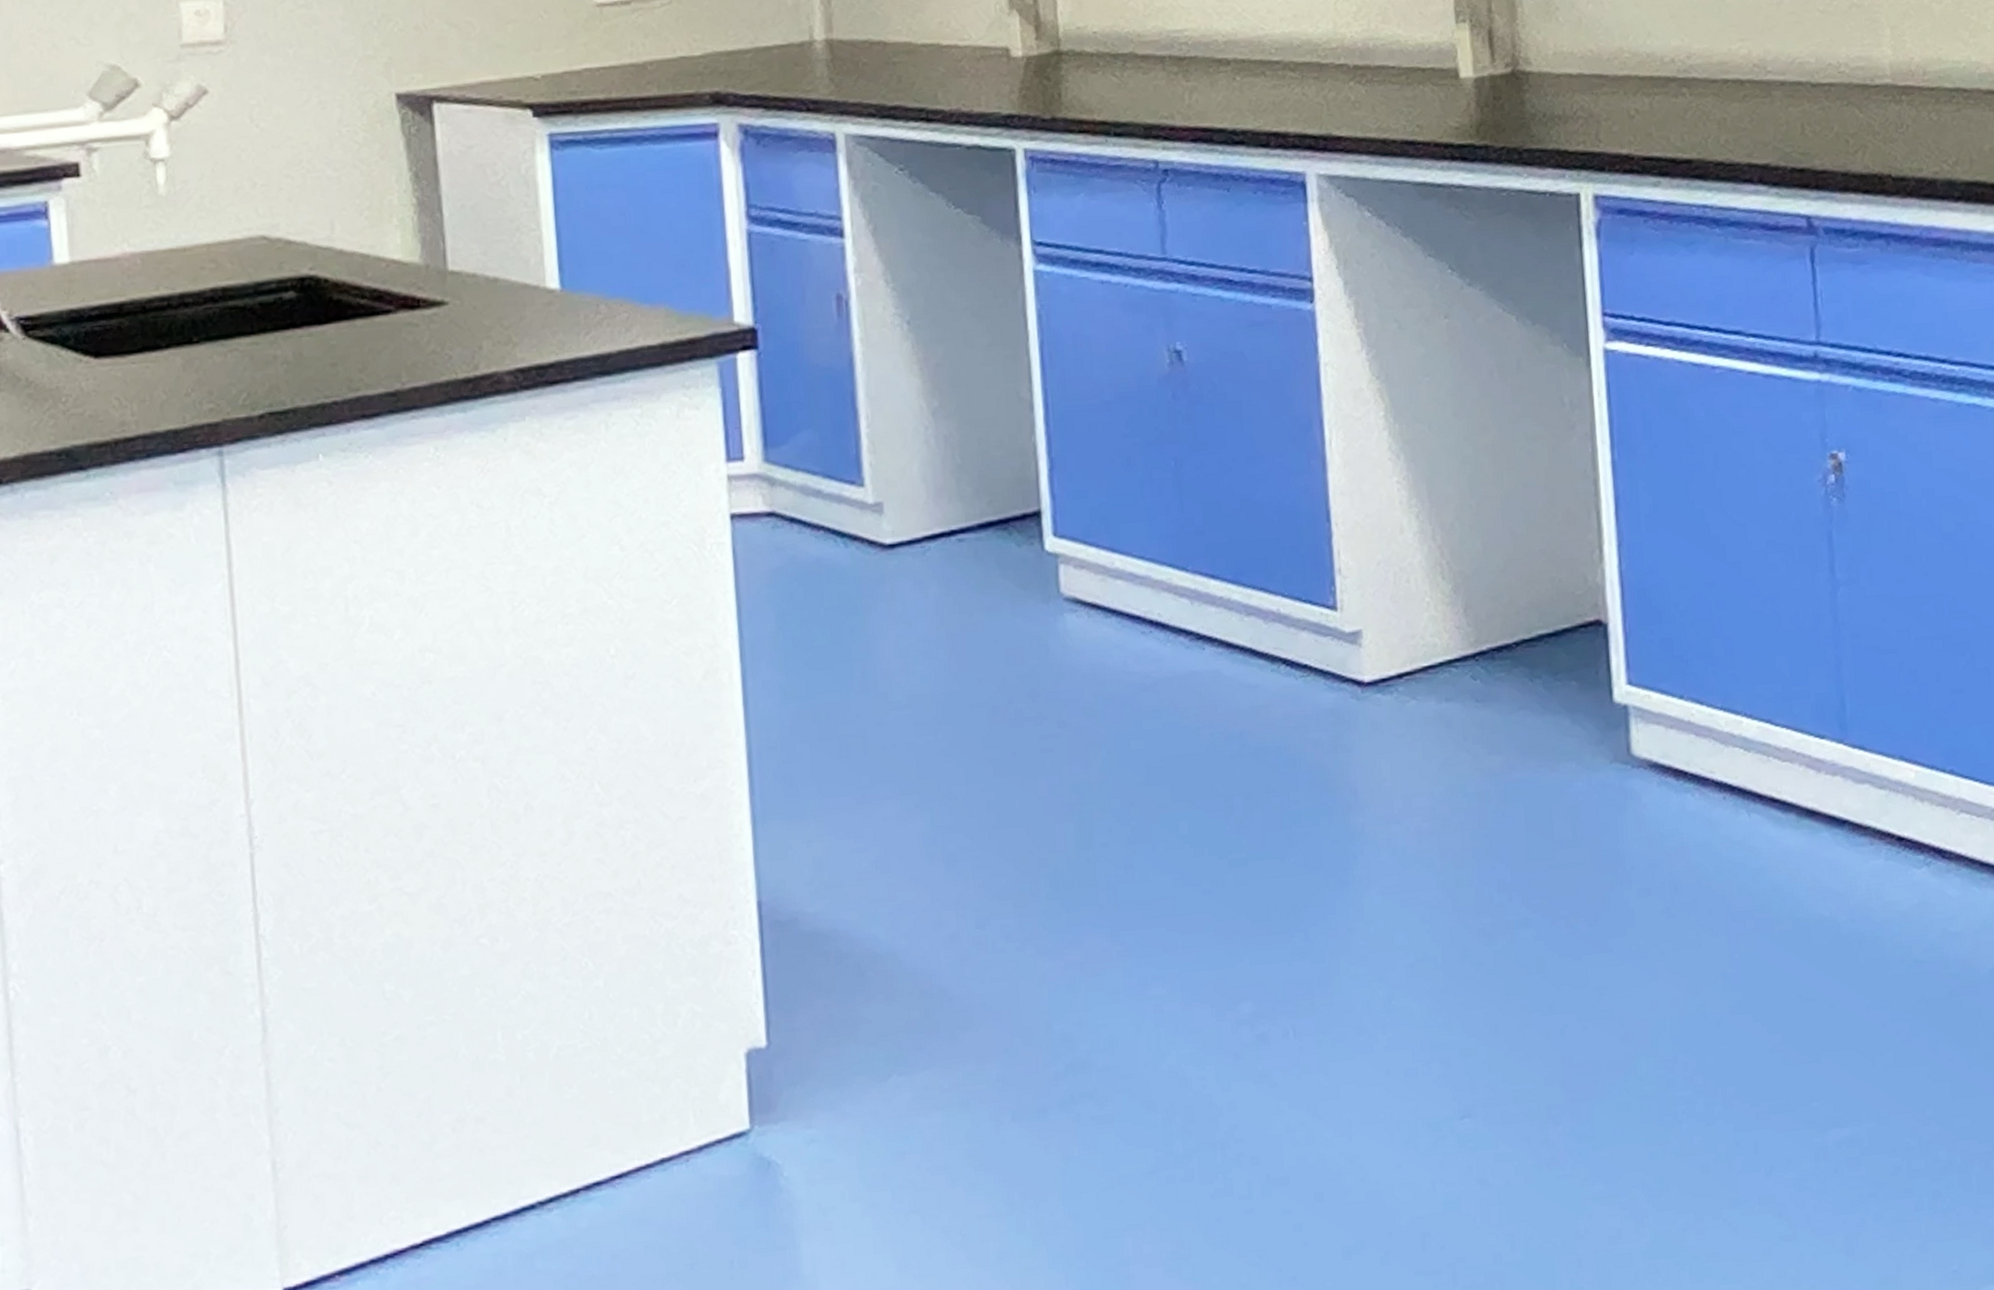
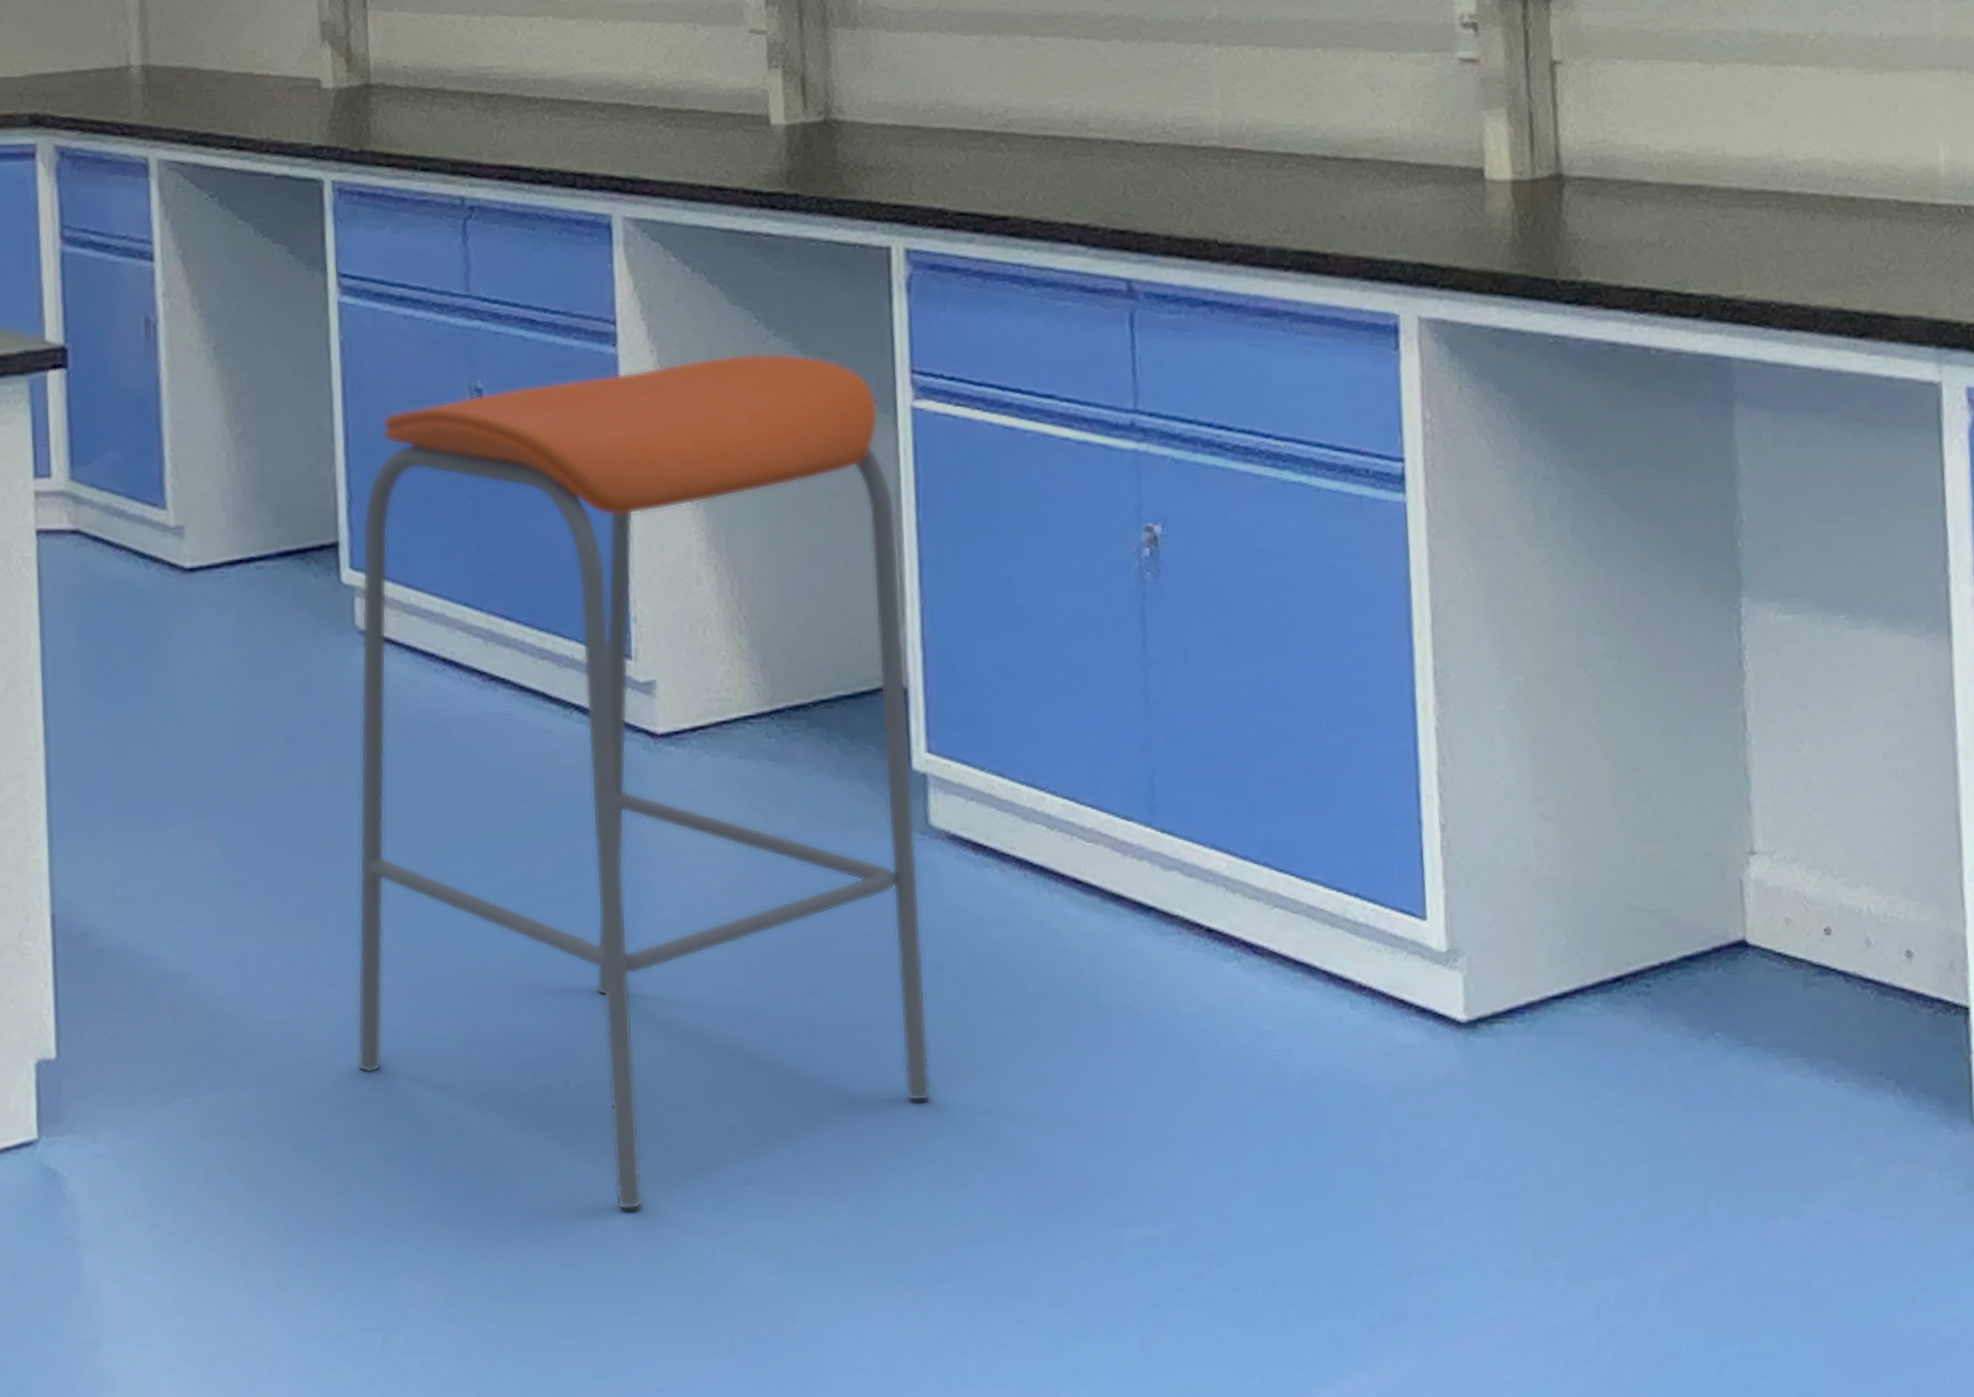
bar stool: none [1064,302,1641,1152] -> present [357,353,932,1210]

